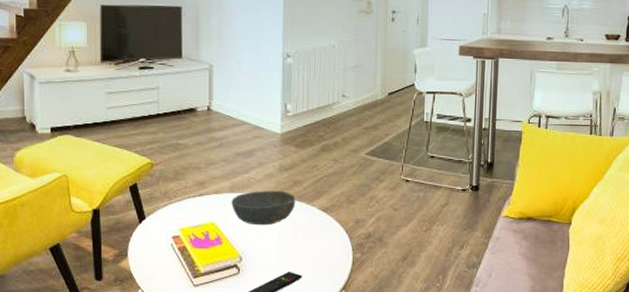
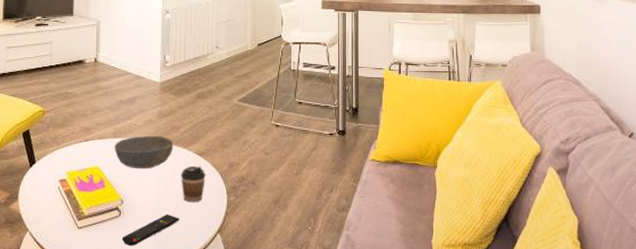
coffee cup: none [303,222,330,259] -> present [180,166,206,202]

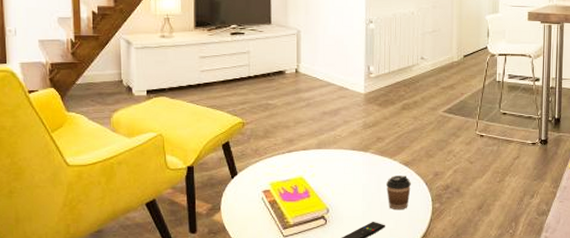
bowl: present [114,135,174,169] -> none [318,146,379,179]

